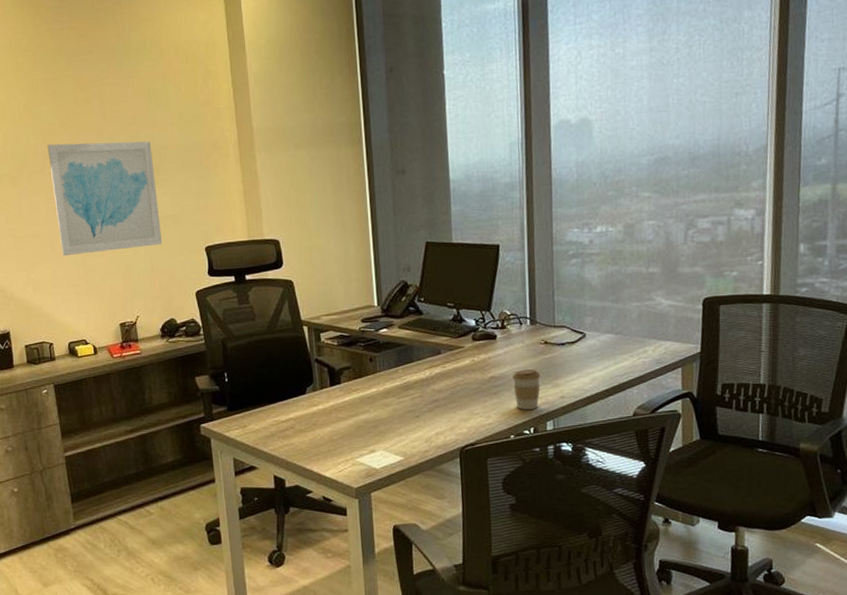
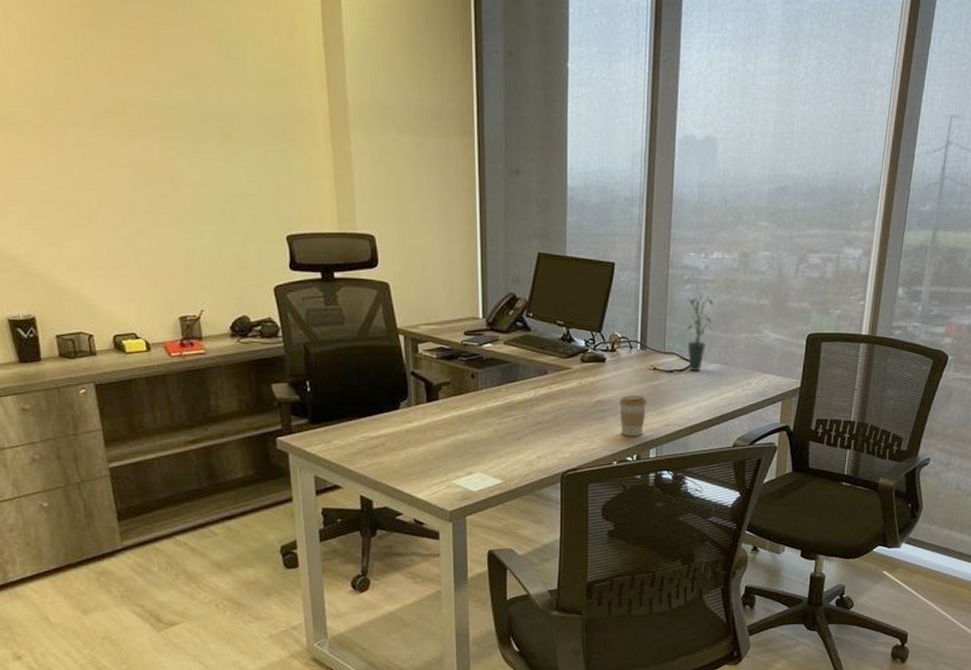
wall art: present [47,141,162,256] -> none [84,89,233,231]
potted plant: none [573,265,601,344] -> present [686,292,714,372]

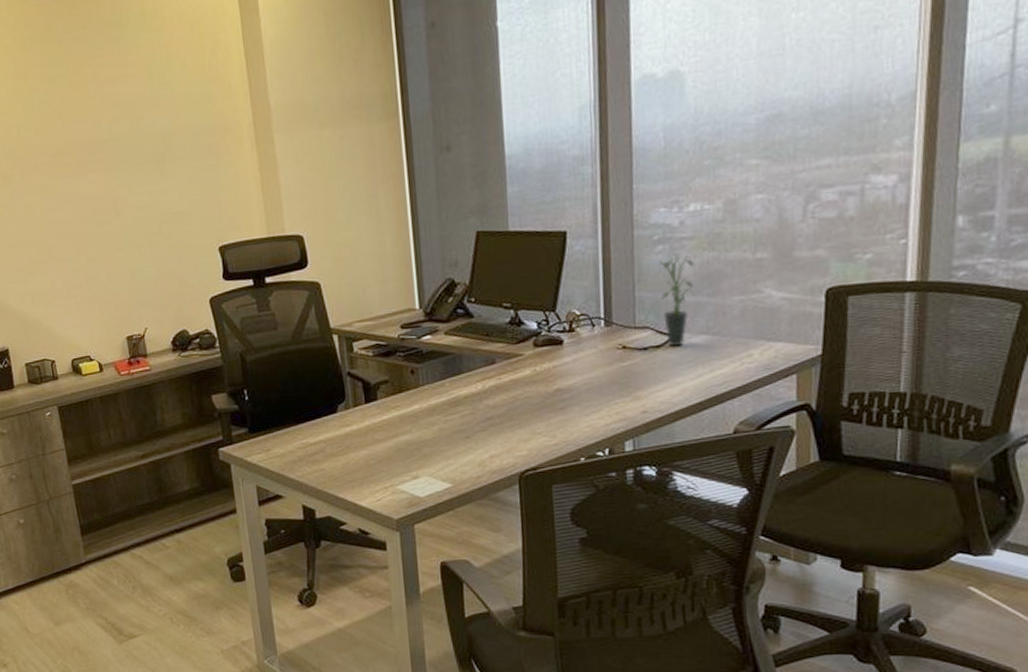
coffee cup: present [619,396,647,436] -> none [583,379,618,428]

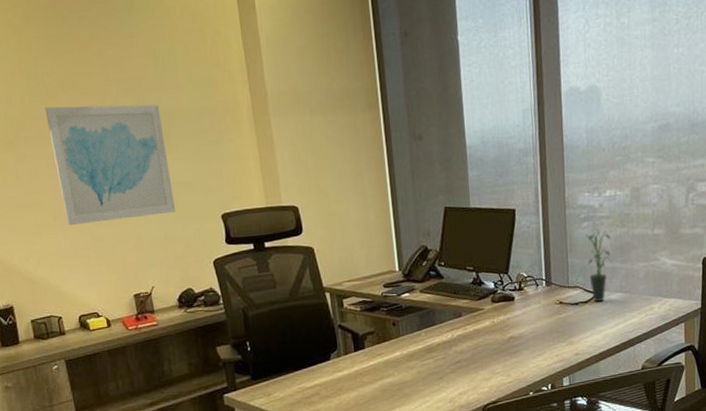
wall art: none [40,127,170,262] -> present [45,104,175,225]

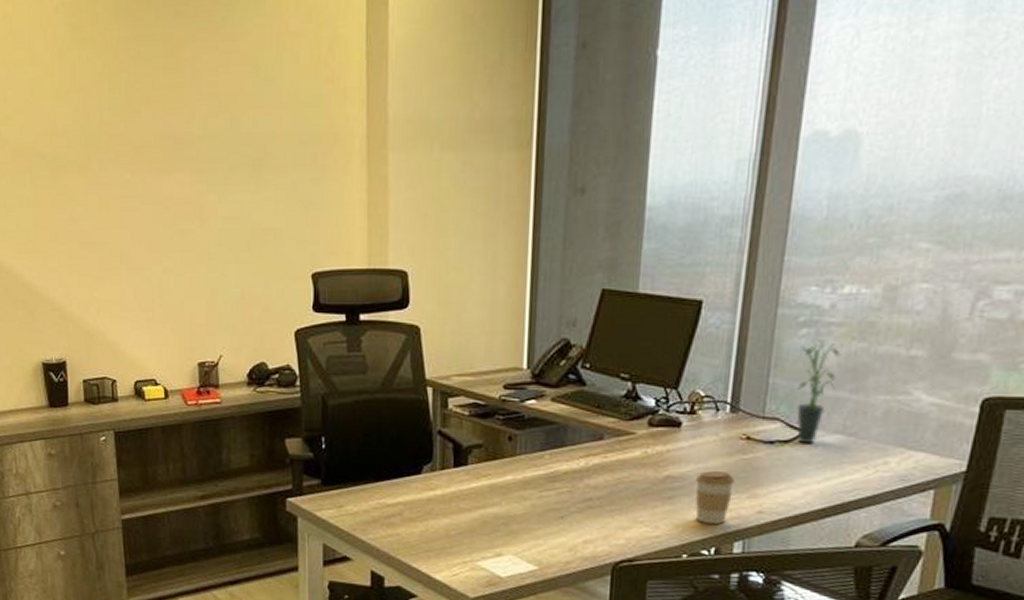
wall art: present [45,104,175,225] -> none [125,124,258,271]
coffee cup: none [530,328,557,368] -> present [695,471,735,524]

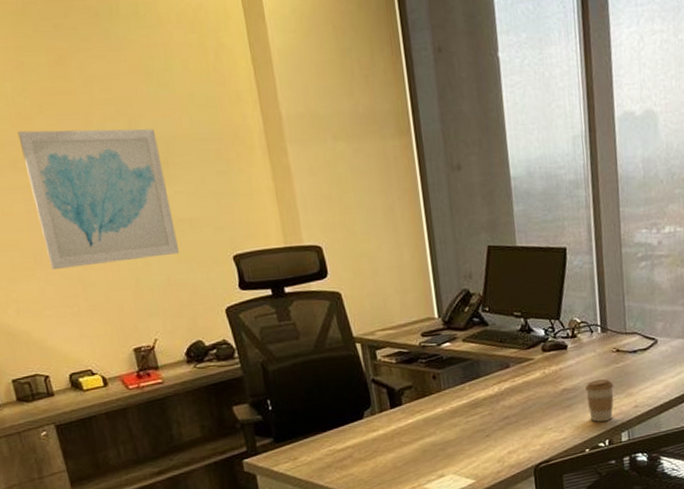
wall art: none [125,124,258,271] -> present [17,128,179,269]
potted plant: present [796,338,840,444] -> none [643,268,672,350]

